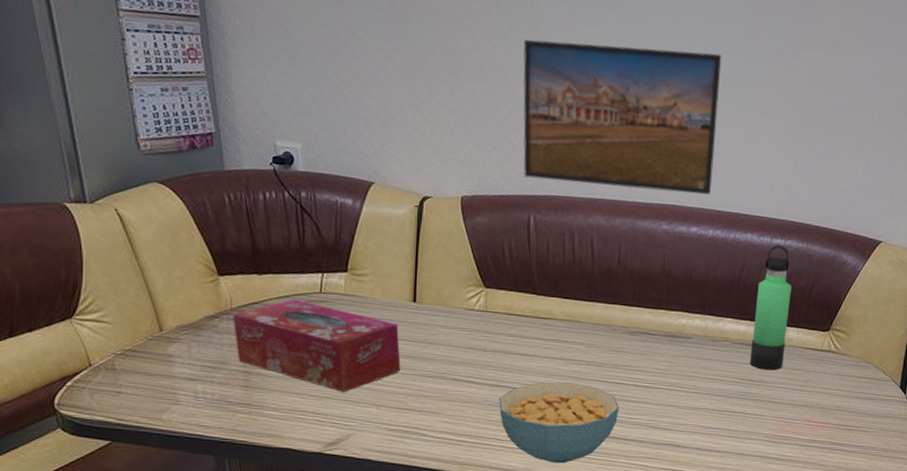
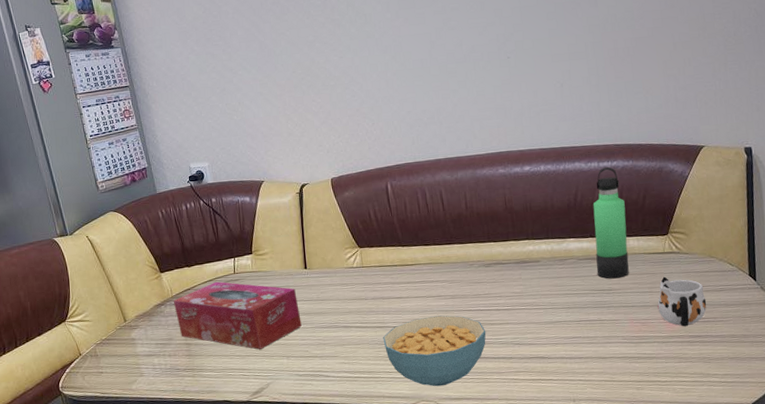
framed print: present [523,39,722,195] -> none [363,20,537,154]
mug: none [805,375,855,432] -> present [657,276,707,327]

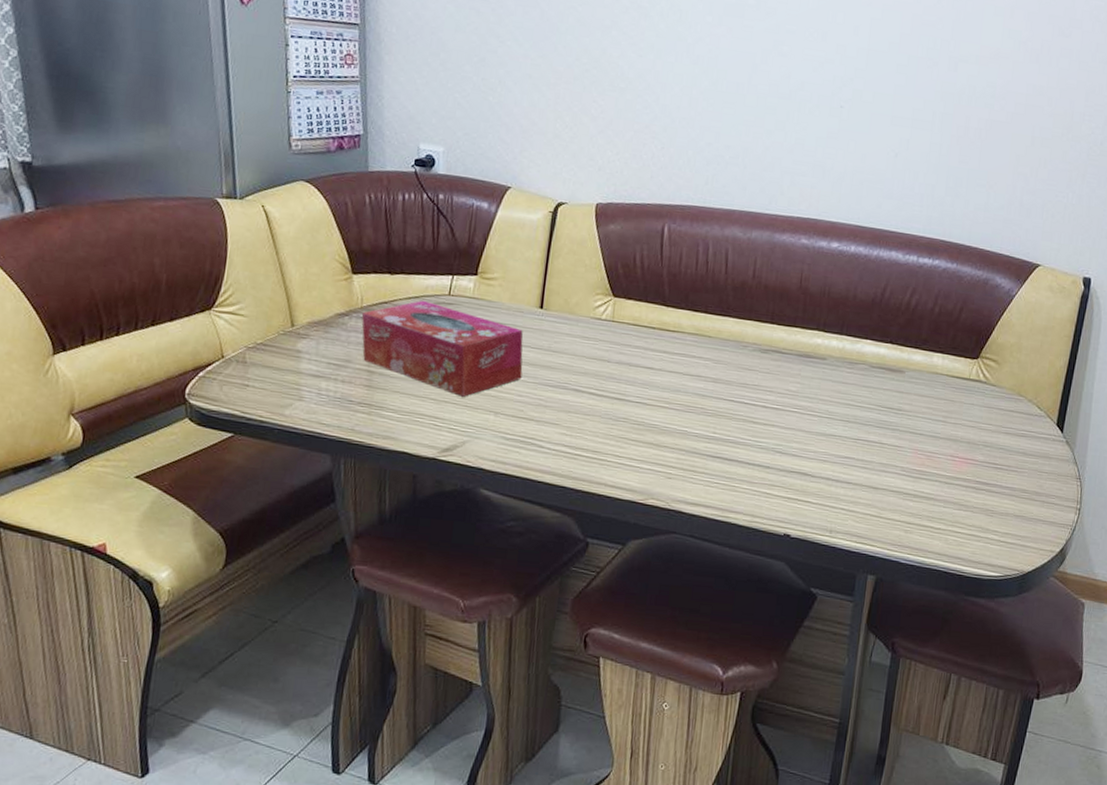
cereal bowl: present [383,315,486,387] -> none [619,397,746,486]
thermos bottle: present [592,166,629,279] -> none [888,264,938,398]
mug: present [657,276,707,327] -> none [948,406,1005,470]

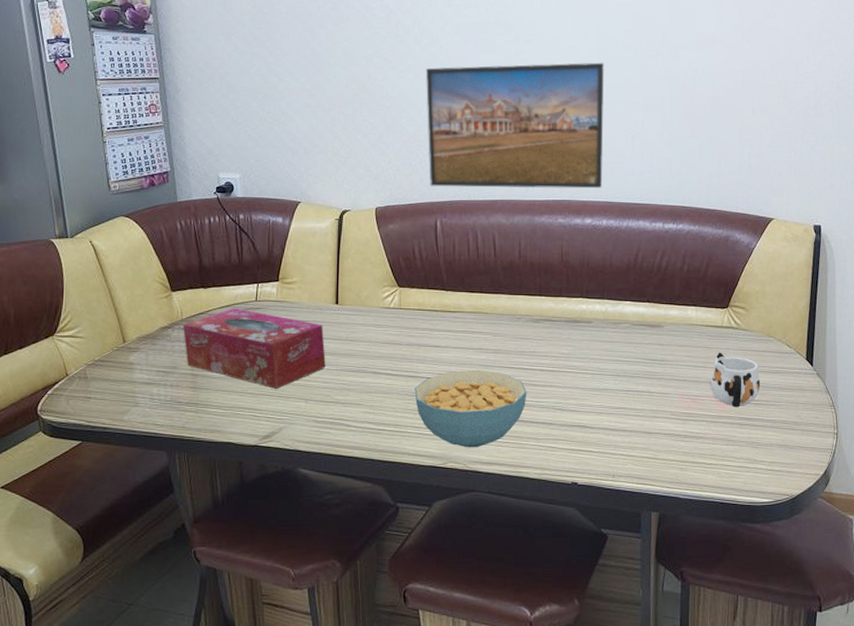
cereal bowl: none [619,397,746,486] -> present [414,370,527,448]
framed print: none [660,49,873,210] -> present [426,62,604,189]
mug: none [948,406,1005,470] -> present [710,352,761,408]

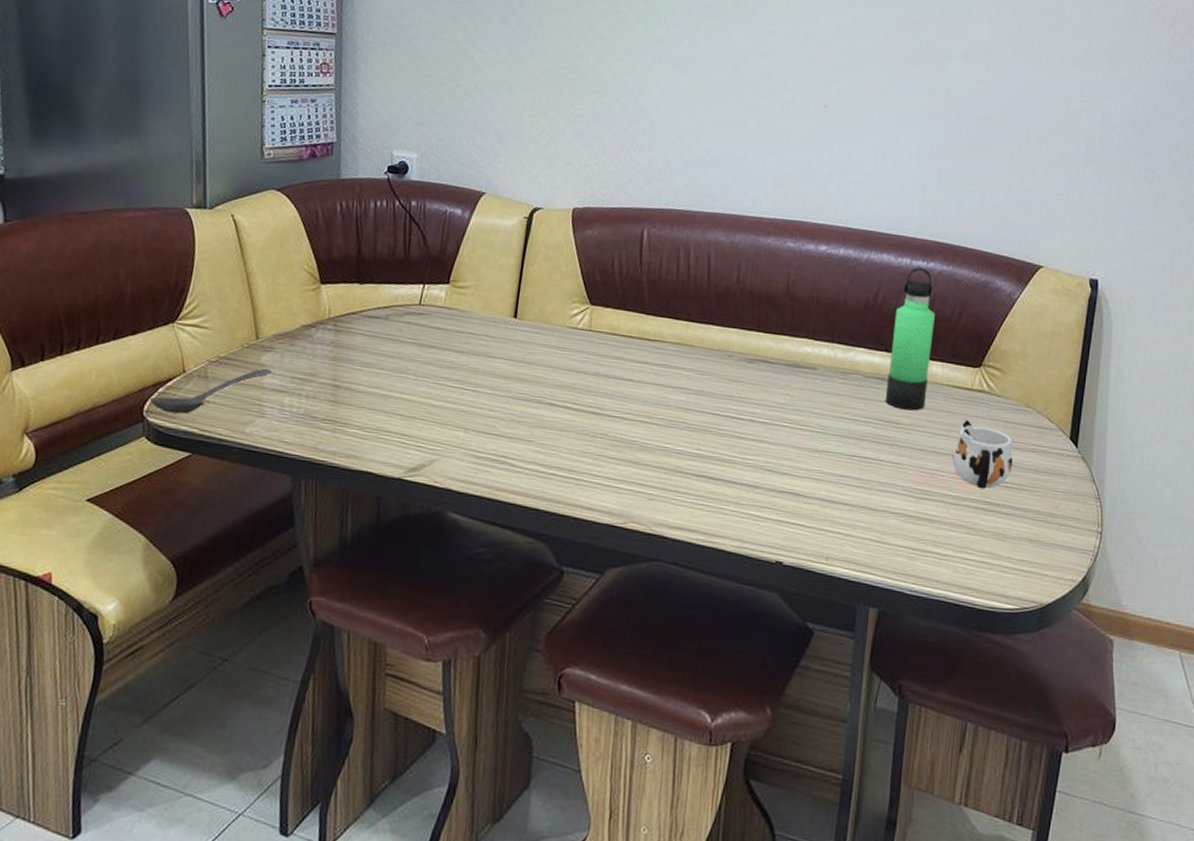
stirrer: none [41,365,140,410] -> present [149,368,273,414]
tissue box: present [183,307,326,389] -> none [328,310,496,412]
cereal bowl: present [414,370,527,448] -> none [596,411,732,508]
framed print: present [426,62,604,189] -> none [639,52,857,211]
thermos bottle: none [650,228,687,349] -> present [885,266,935,411]

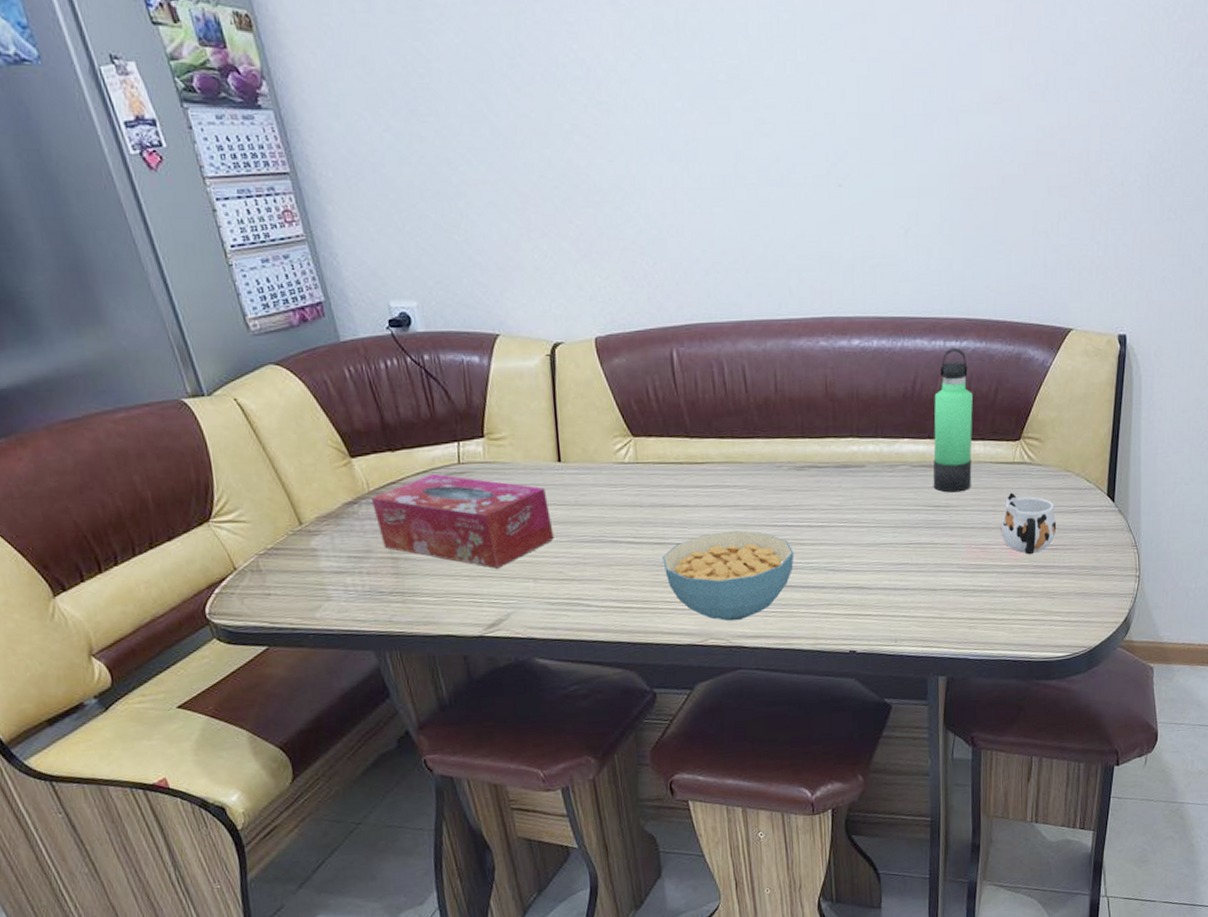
stirrer: present [149,368,273,414] -> none [208,552,326,612]
tissue box: none [328,310,496,412] -> present [372,473,554,569]
cereal bowl: none [596,411,732,508] -> present [662,531,794,621]

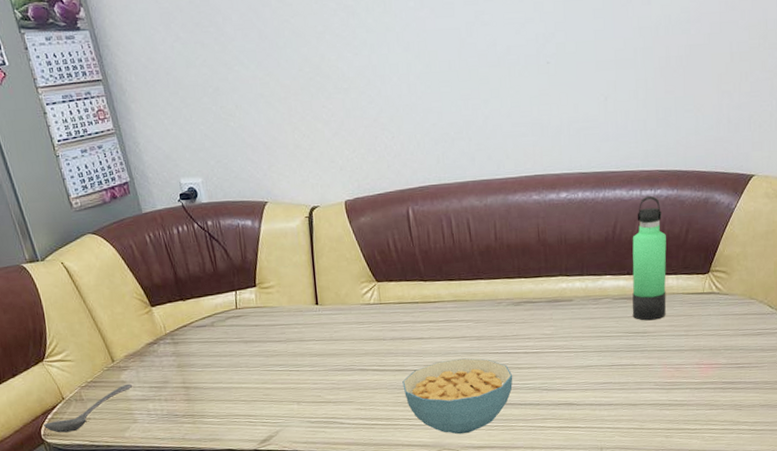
stirrer: none [208,552,326,612] -> present [43,383,133,433]
tissue box: present [372,473,554,569] -> none [168,317,313,394]
mug: present [1001,492,1057,555] -> none [693,319,743,373]

